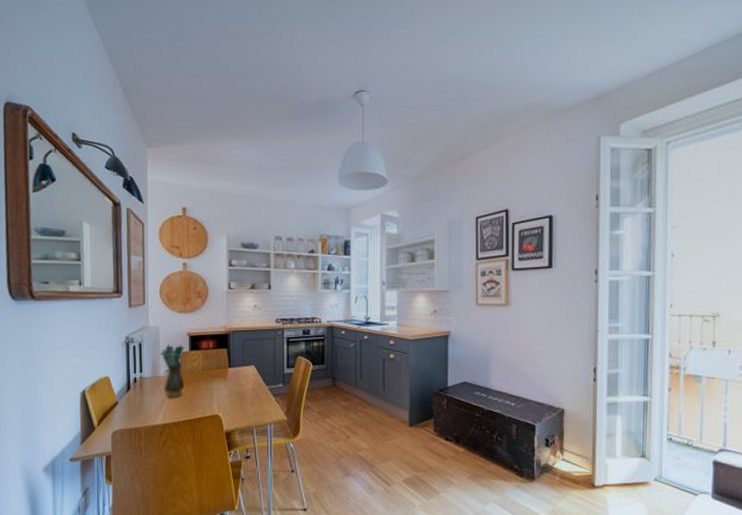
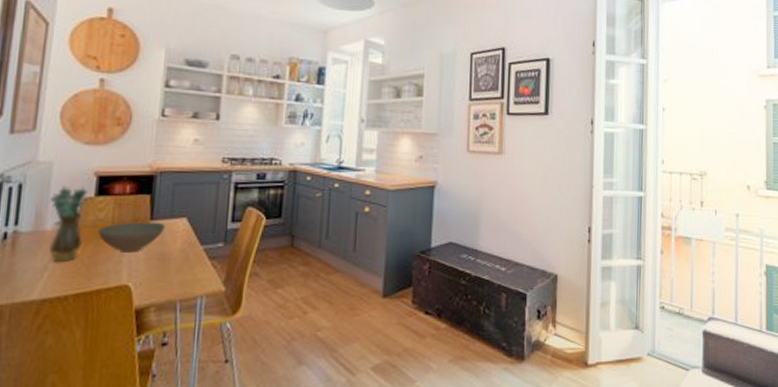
bowl: none [195,368,240,392] -> present [98,221,166,253]

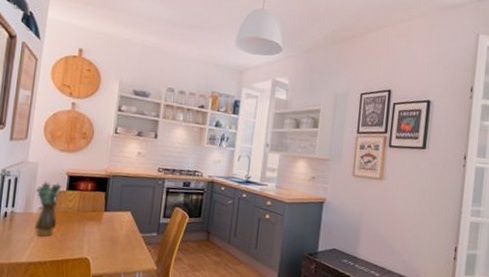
bowl: present [98,221,166,253] -> none [68,211,116,235]

